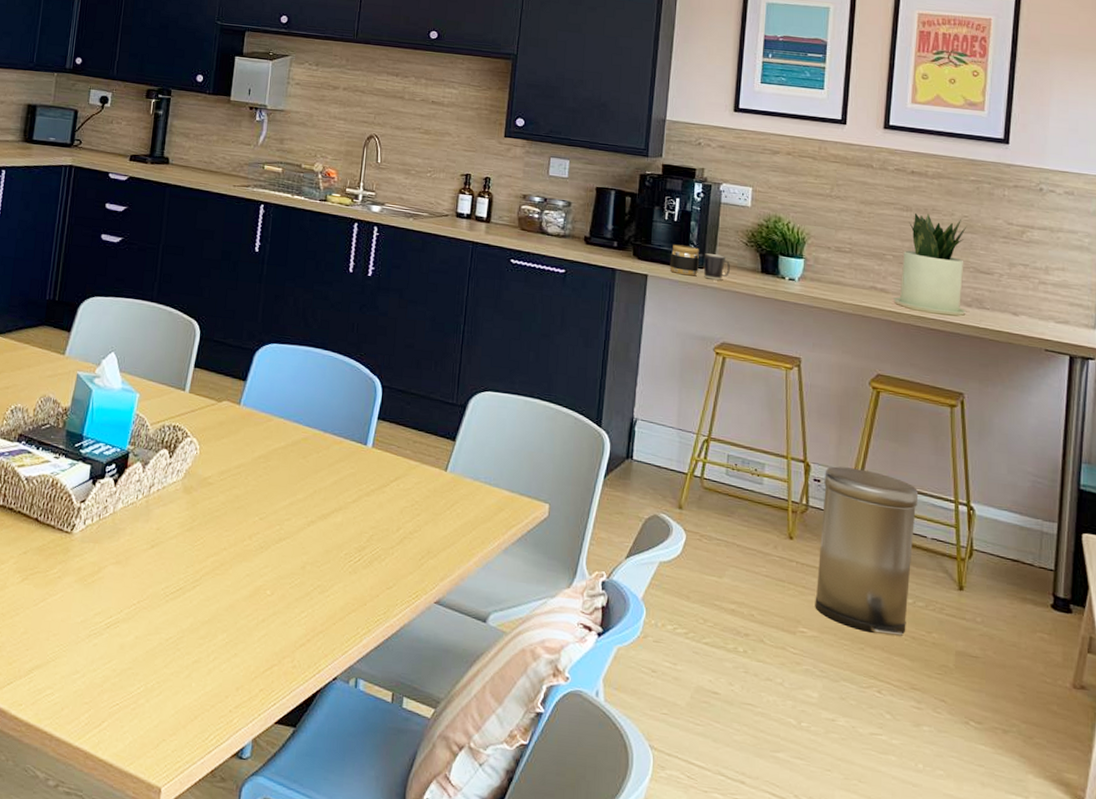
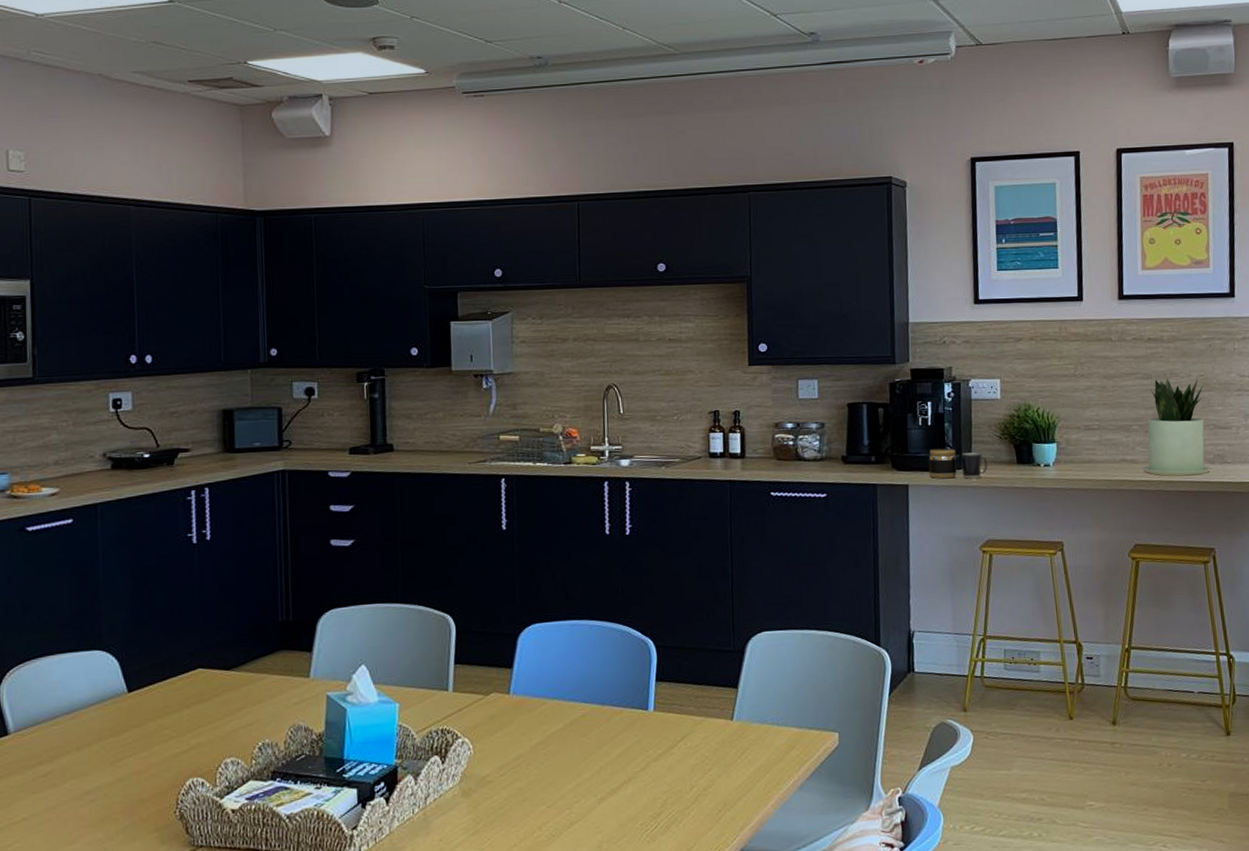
pedal bin: present [815,466,919,637] -> none [1096,639,1183,793]

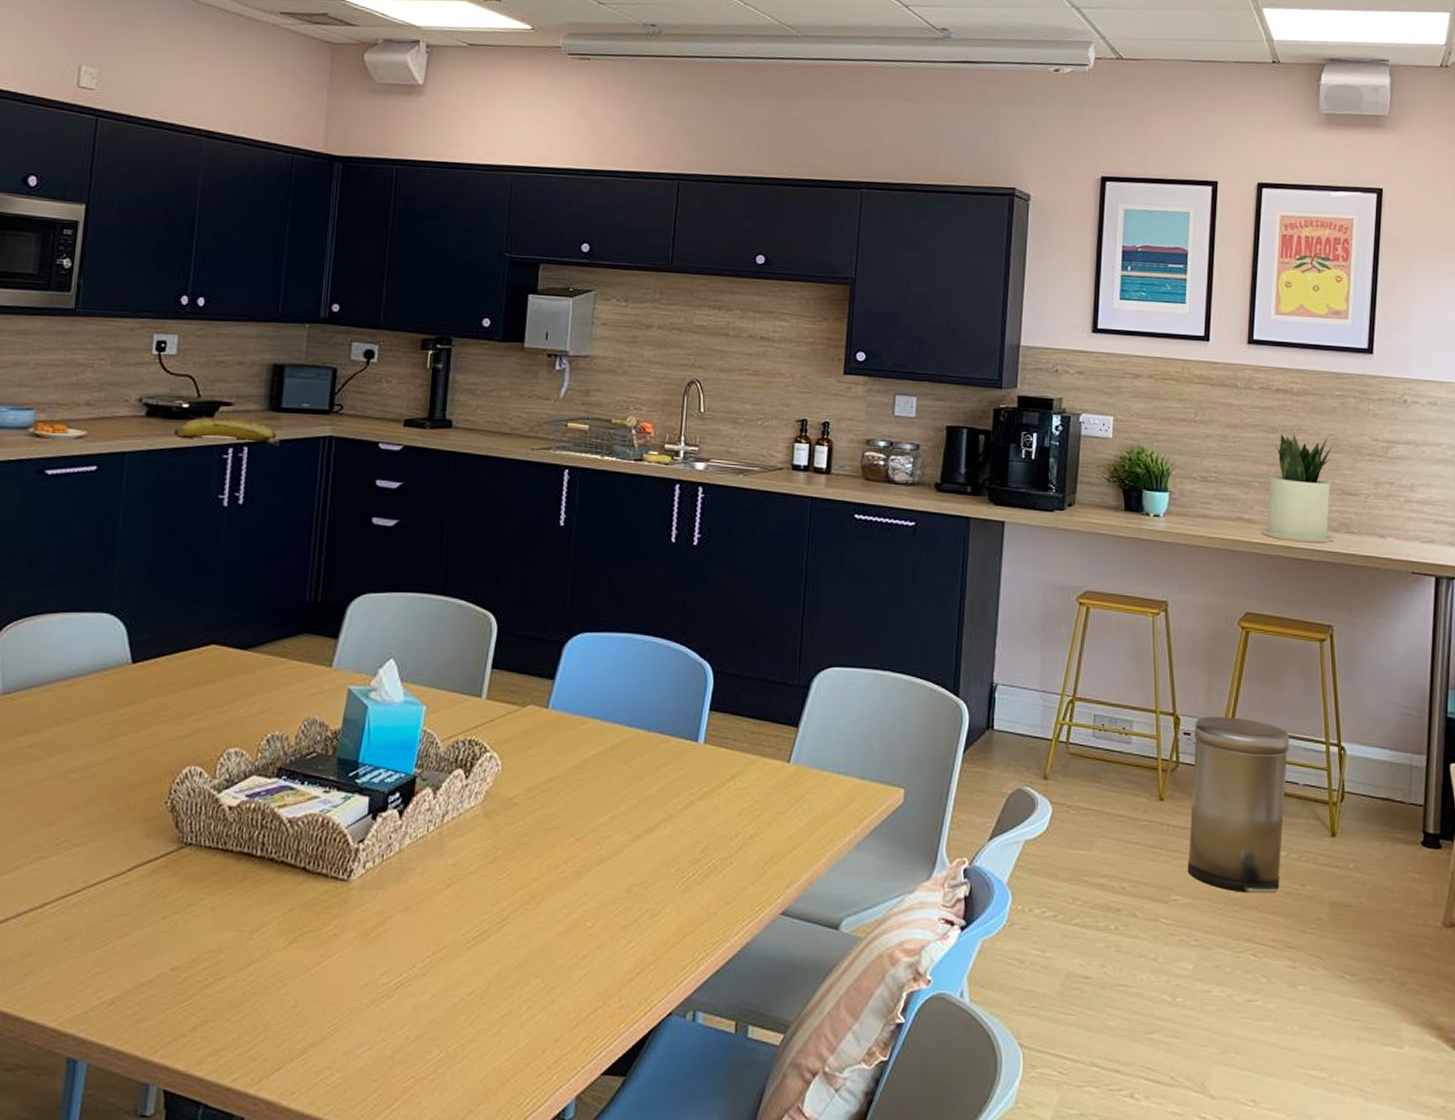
banana: none [138,462,237,485] -> present [173,417,279,446]
jar: present [928,448,958,479] -> none [1028,485,1060,520]
mug: present [960,452,988,479] -> none [1064,493,1093,522]
pedal bin: none [1096,639,1183,793] -> present [1187,716,1290,894]

